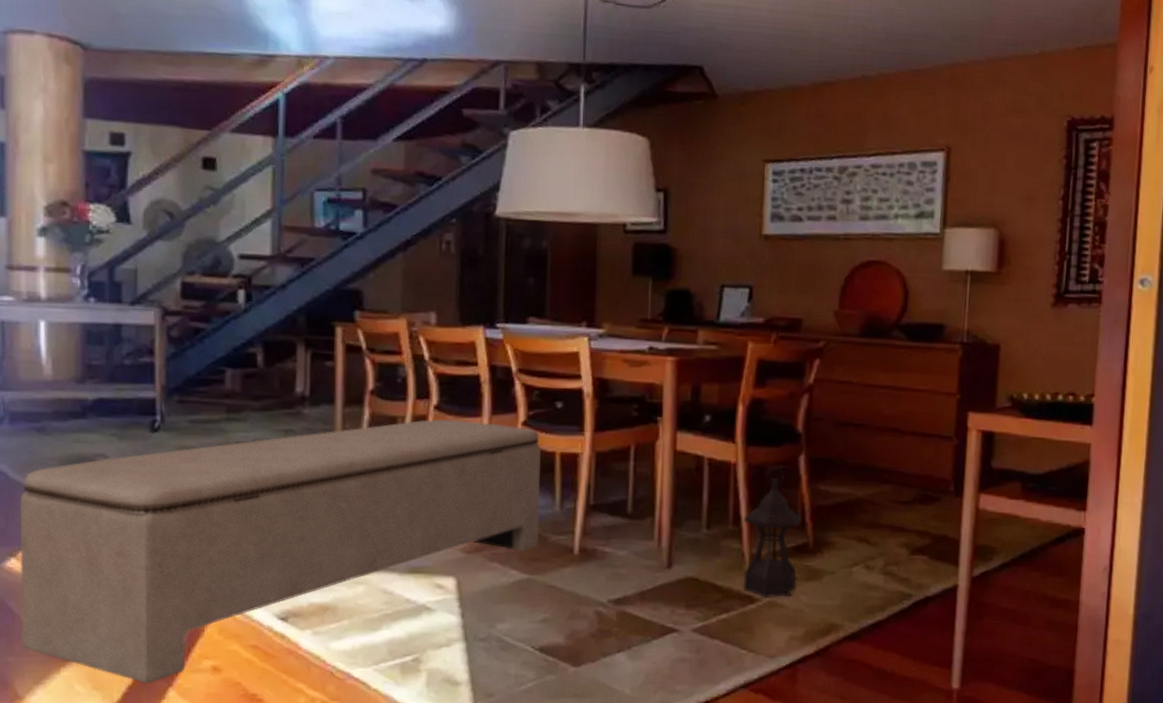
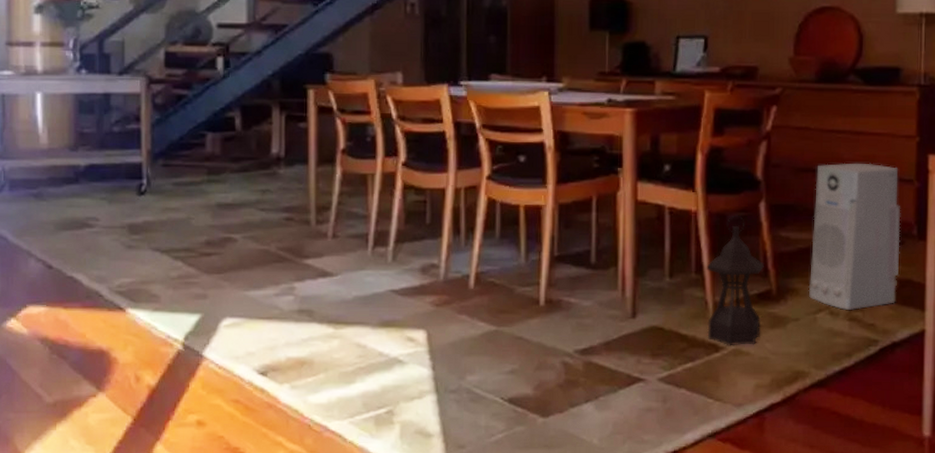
bench: present [19,419,542,684] -> none [19,175,506,438]
air purifier: none [845,418,939,564] -> present [808,163,901,310]

